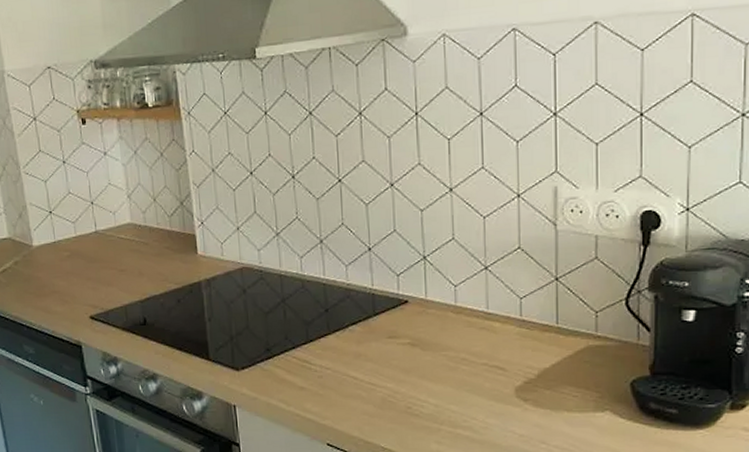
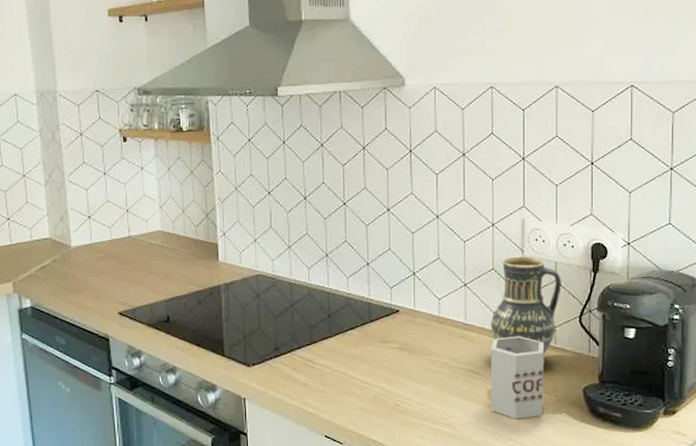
vase: none [517,230,603,357] -> present [491,255,561,365]
mug: none [518,324,583,420] -> present [491,336,545,420]

